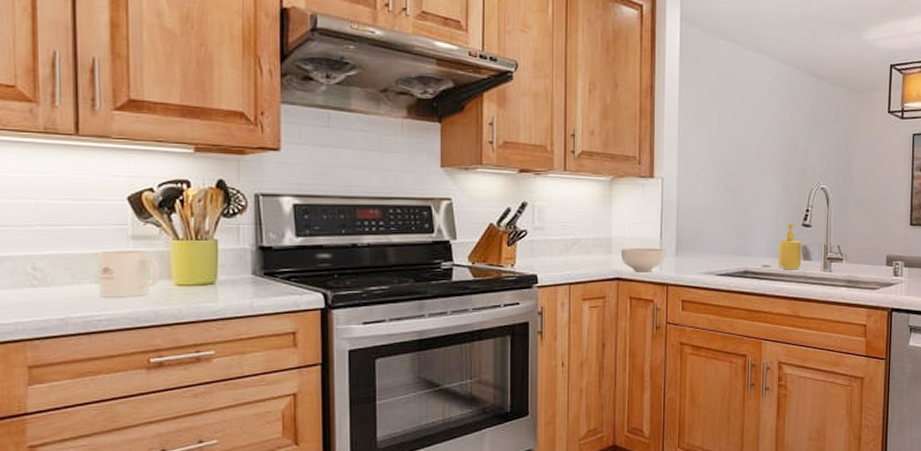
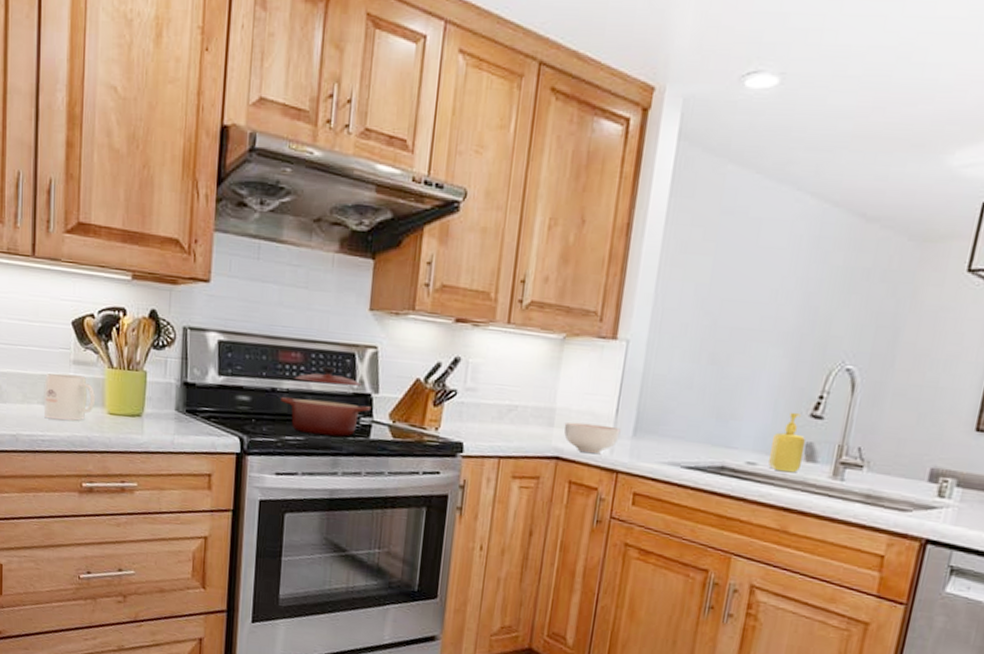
saucepan: none [362,220,451,283] -> present [281,366,371,438]

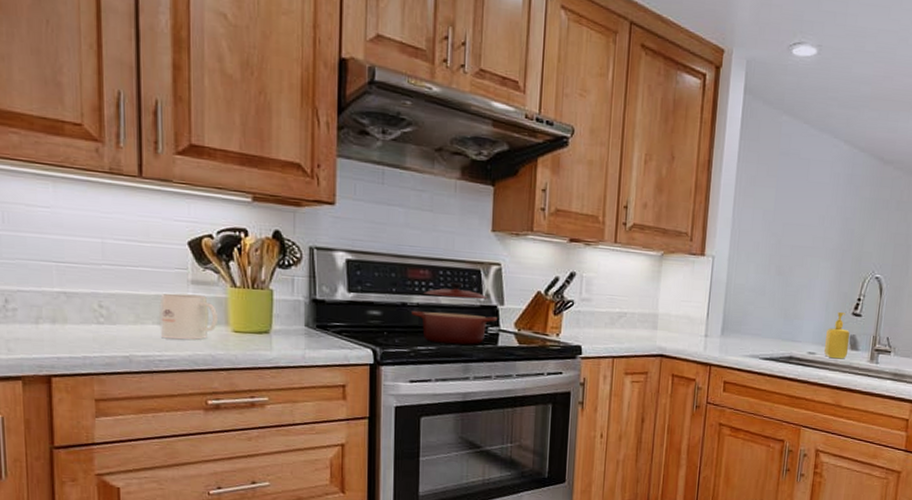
bowl: present [564,421,621,454] -> none [665,324,711,351]

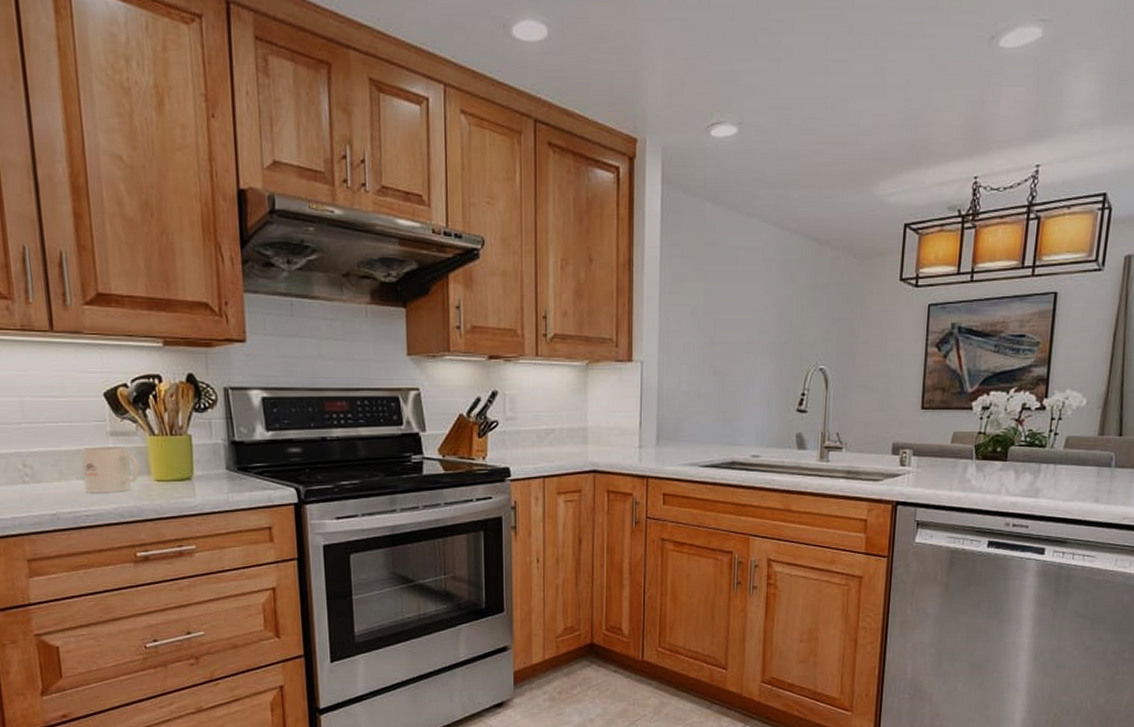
saucepan: present [412,282,498,346] -> none [332,412,421,477]
soap dispenser: present [824,311,850,359] -> none [769,409,796,460]

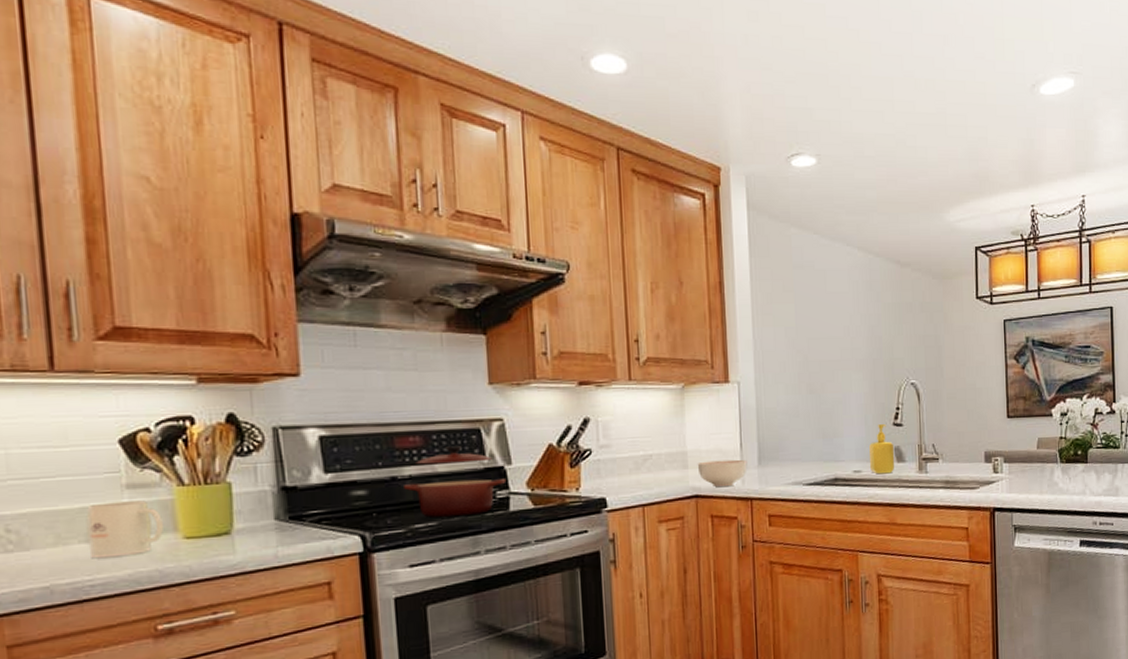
saucepan: none [332,412,421,477] -> present [404,446,506,519]
bowl: none [597,438,645,464] -> present [697,459,748,488]
soap dispenser: none [769,409,796,460] -> present [869,423,895,474]

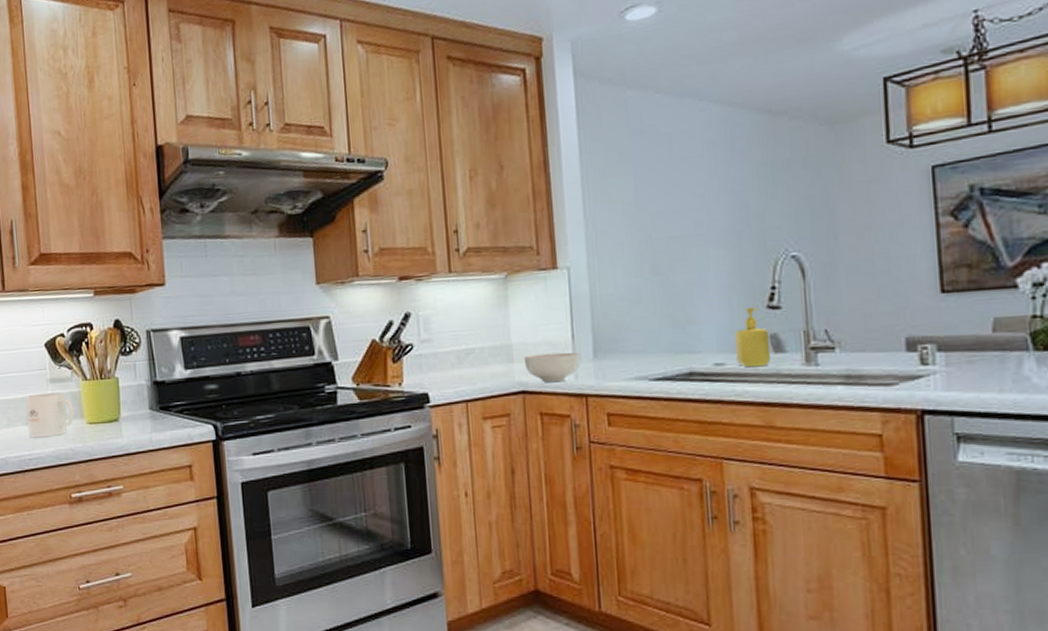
saucepan: present [404,446,506,519] -> none [247,343,334,411]

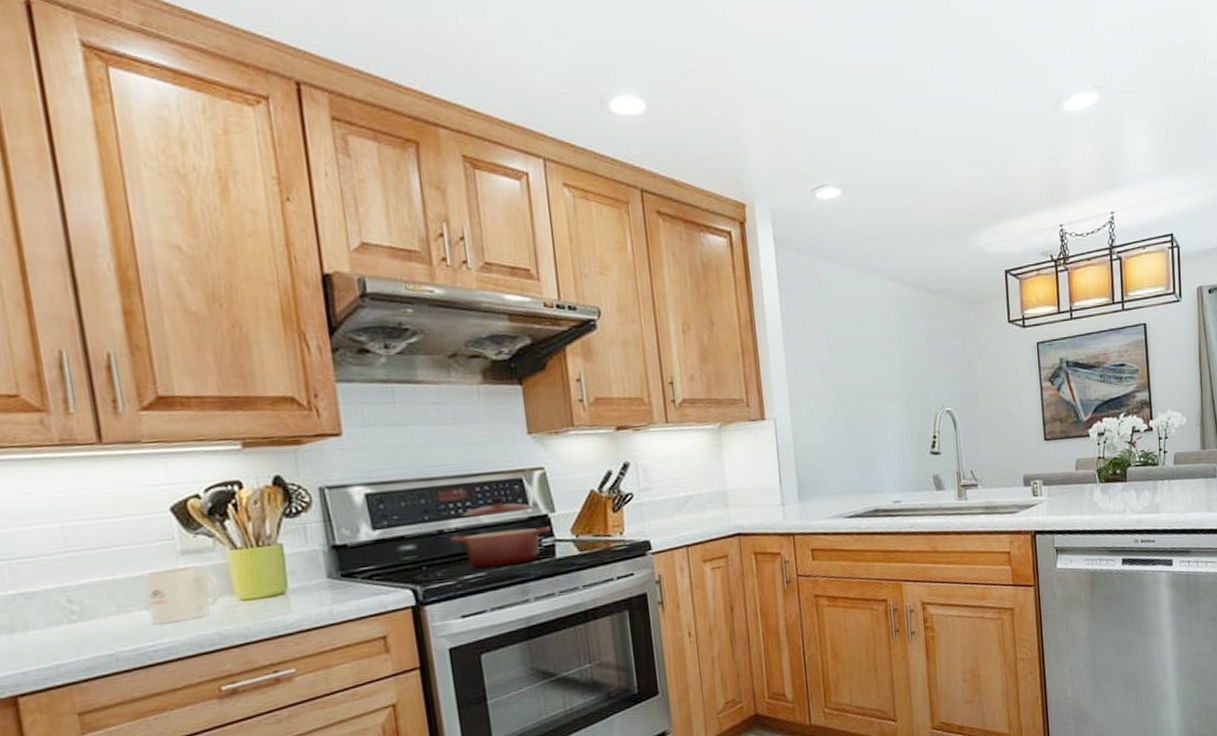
saucepan: none [247,343,334,411] -> present [451,496,551,569]
bowl: present [523,352,581,383] -> none [738,495,788,525]
soap dispenser: present [735,306,770,368] -> none [908,452,934,504]

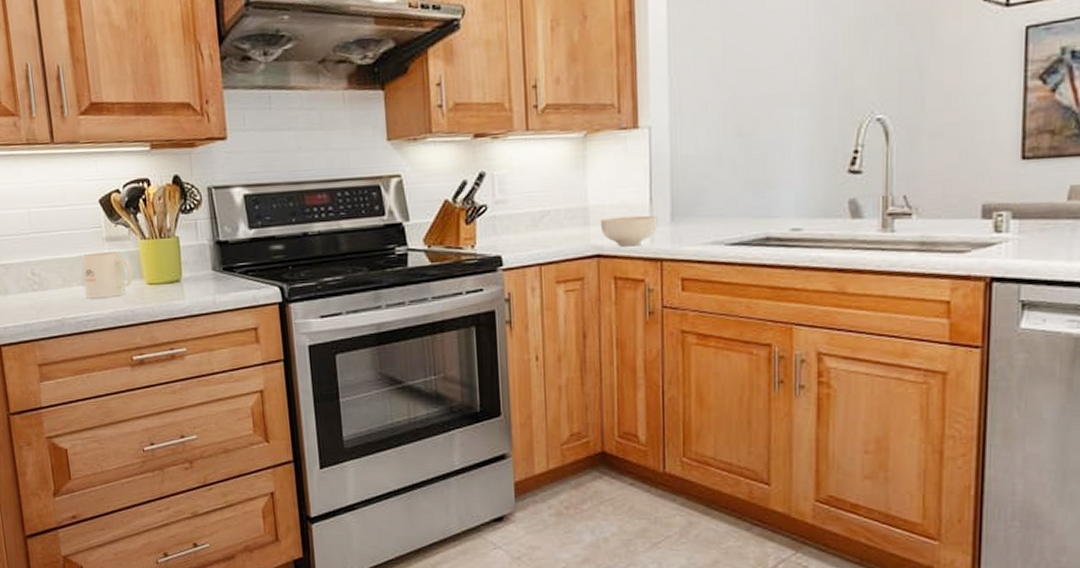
saucepan: present [451,496,551,569] -> none [314,203,405,273]
bowl: none [738,495,788,525] -> present [600,215,658,247]

